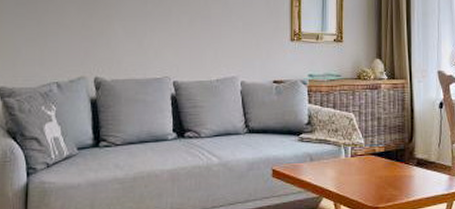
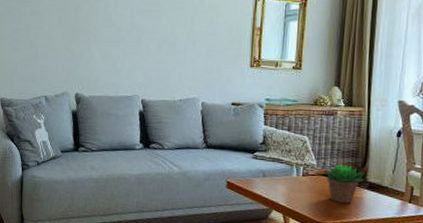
succulent plant: none [373,141,413,183] -> present [325,164,365,203]

